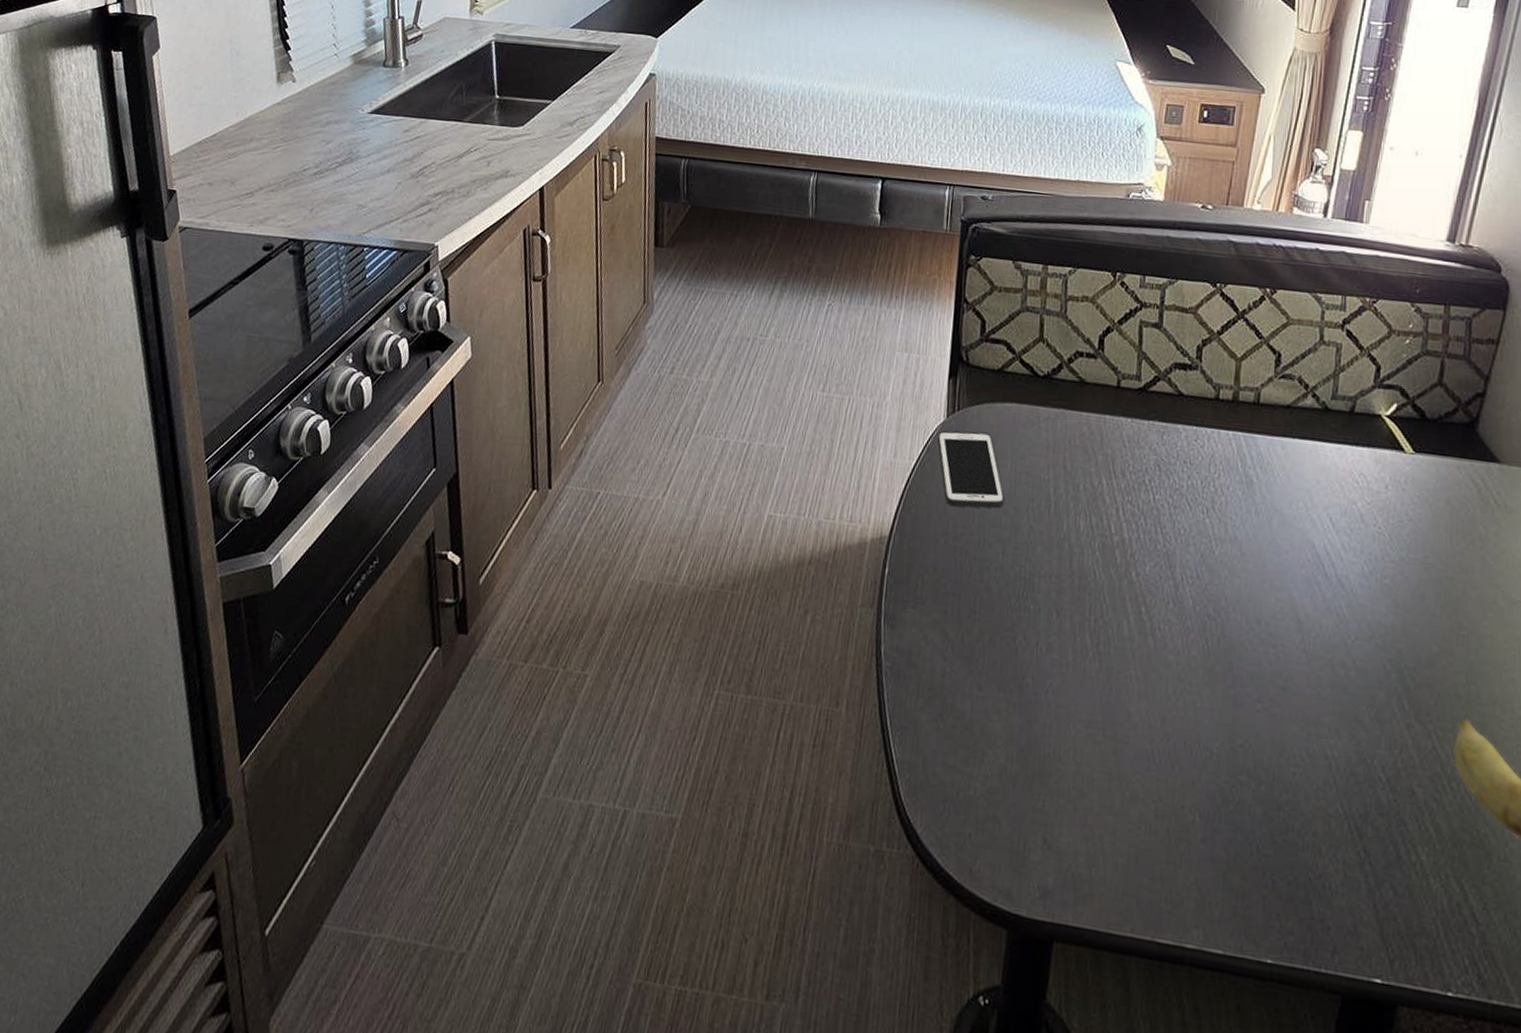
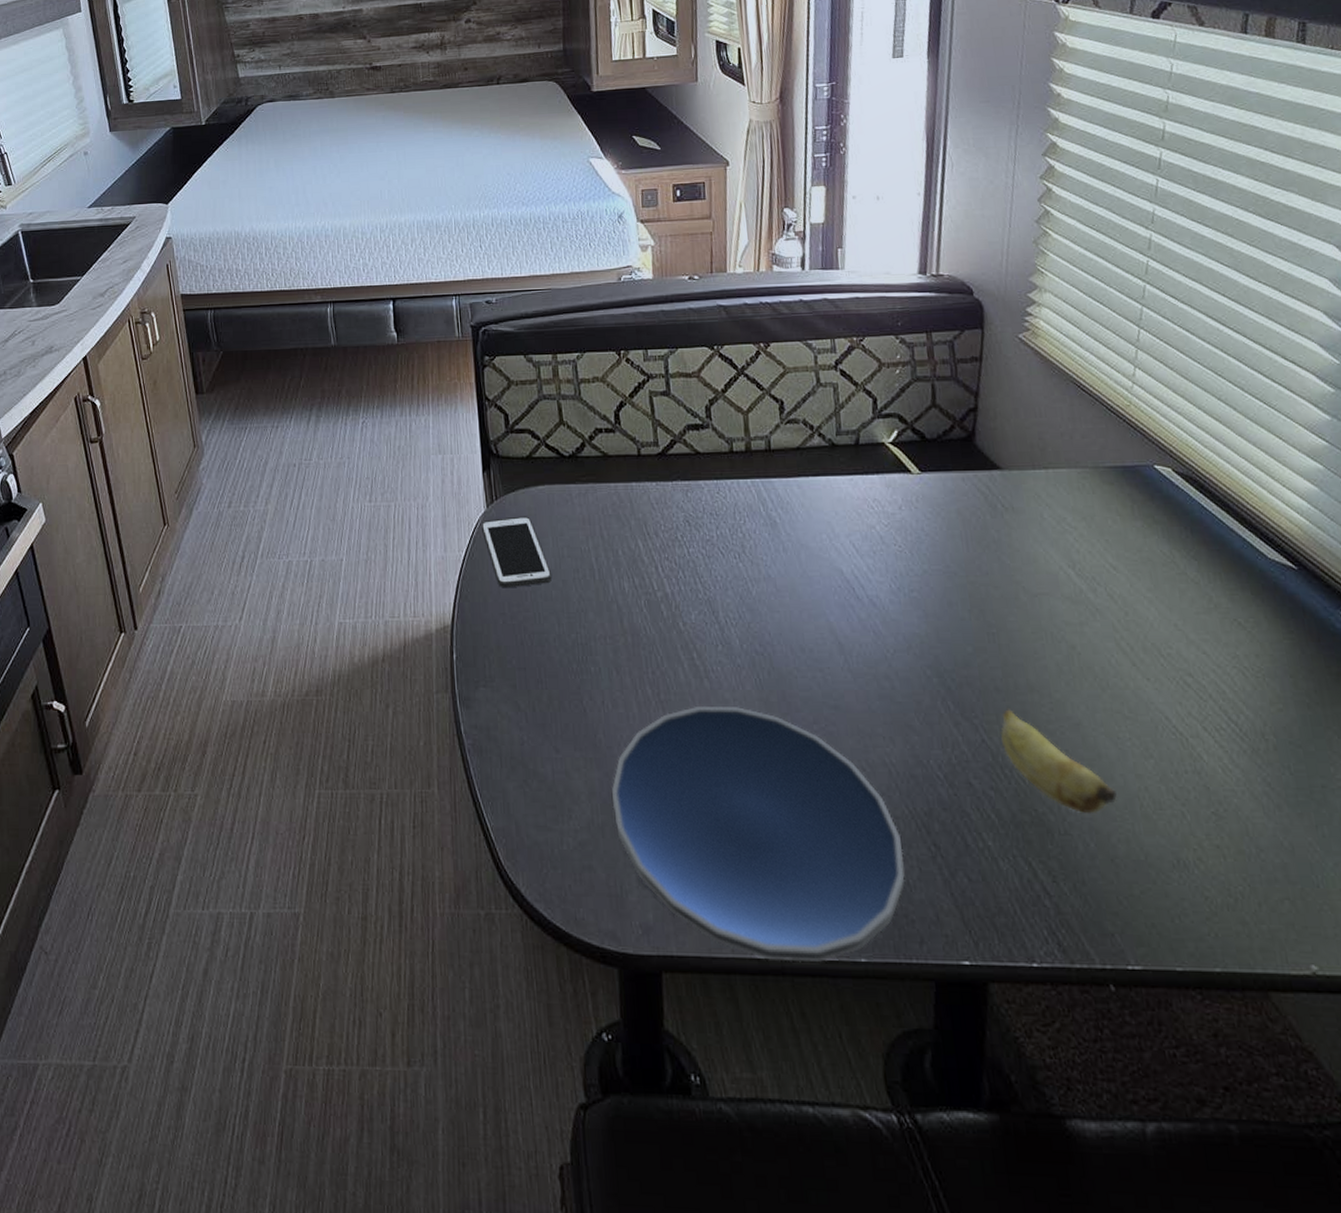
plate: none [1029,664,1330,956] -> present [611,707,905,963]

